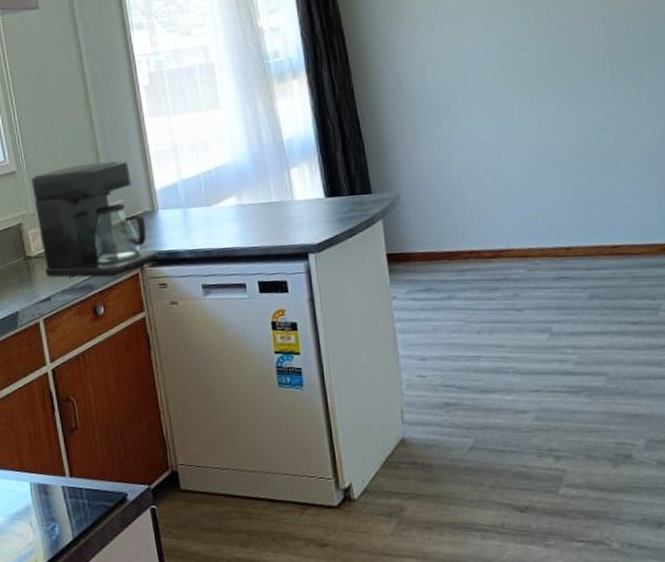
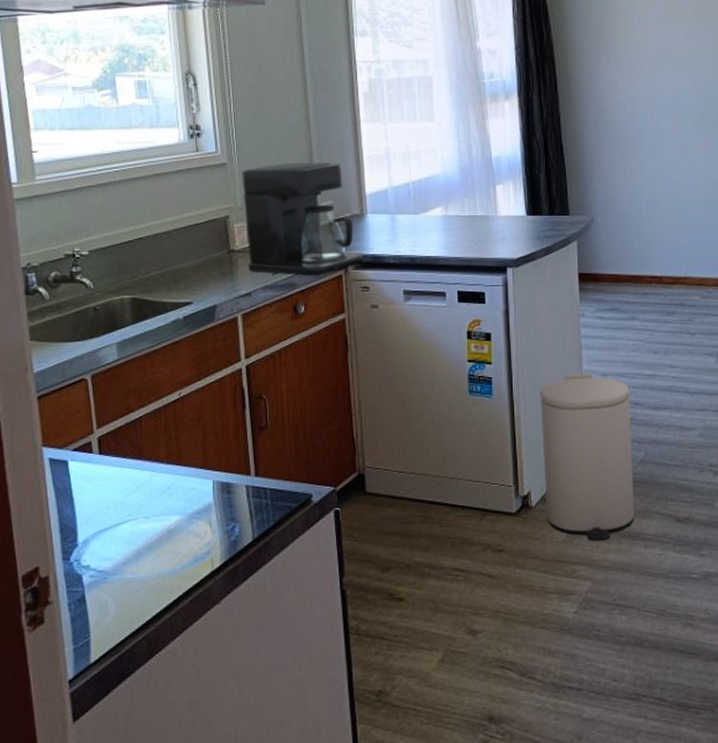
pedal bin: none [354,357,468,533] -> present [540,372,634,541]

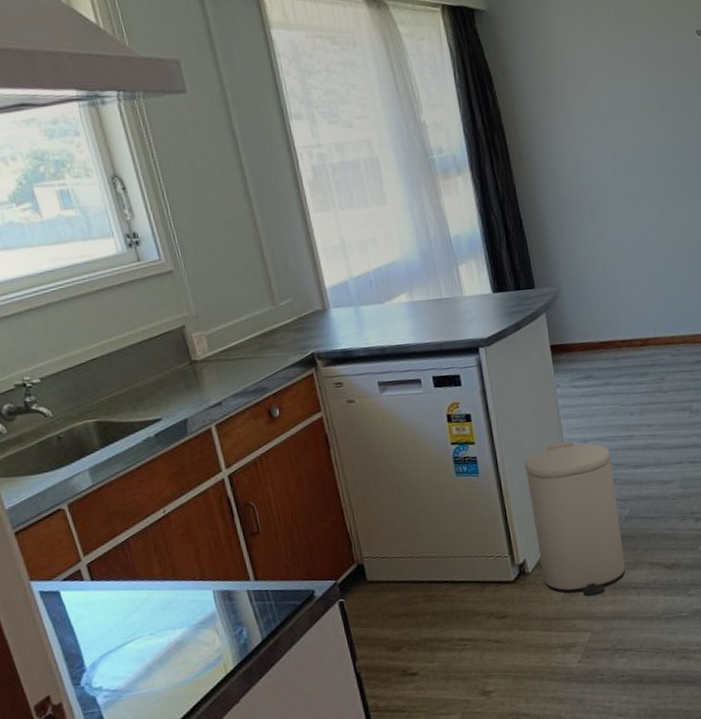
coffee maker: present [242,163,363,277] -> none [191,258,333,382]

